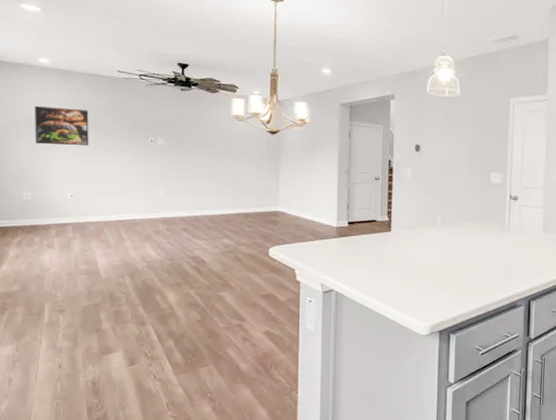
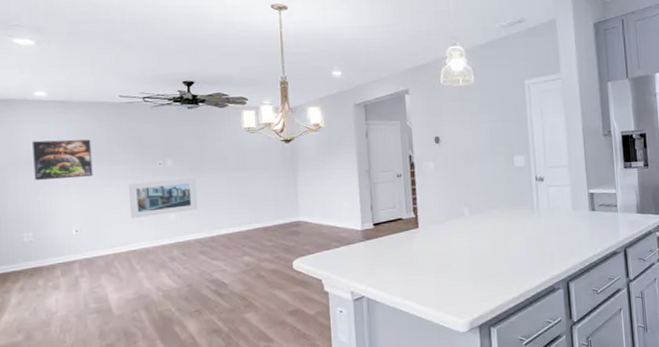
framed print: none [121,156,184,191] -> present [128,178,198,218]

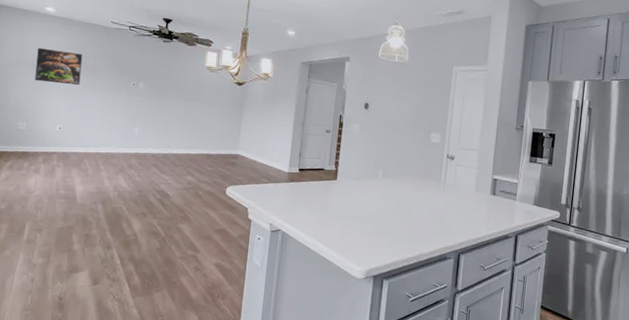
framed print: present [128,178,198,218] -> none [104,96,160,129]

